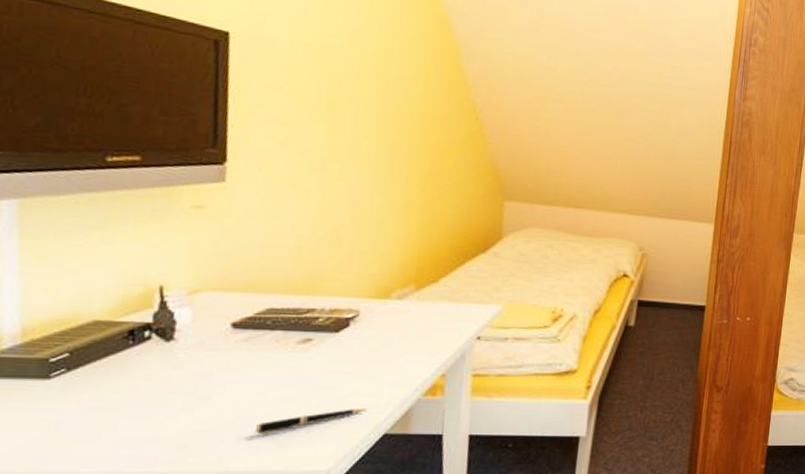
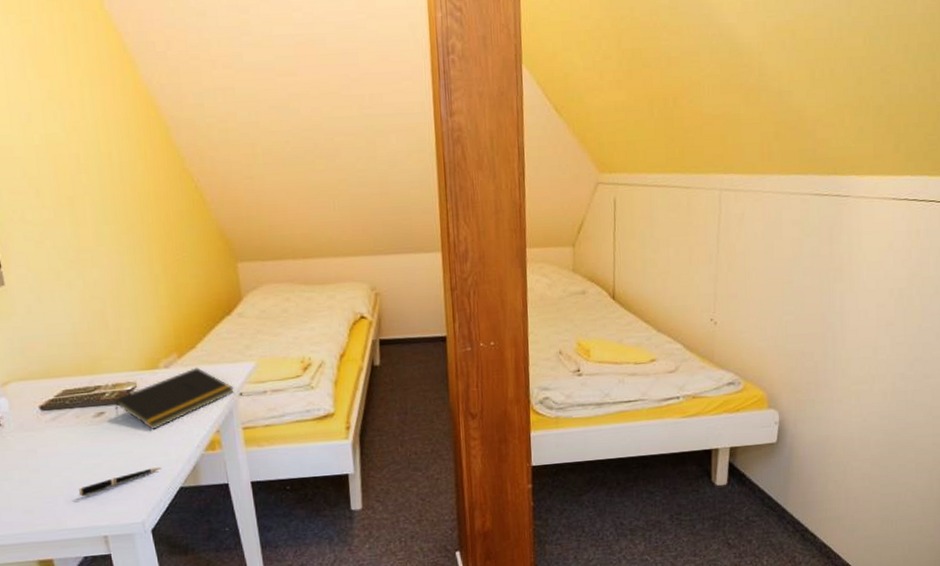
notepad: none [325,303,472,365] -> present [114,367,234,429]

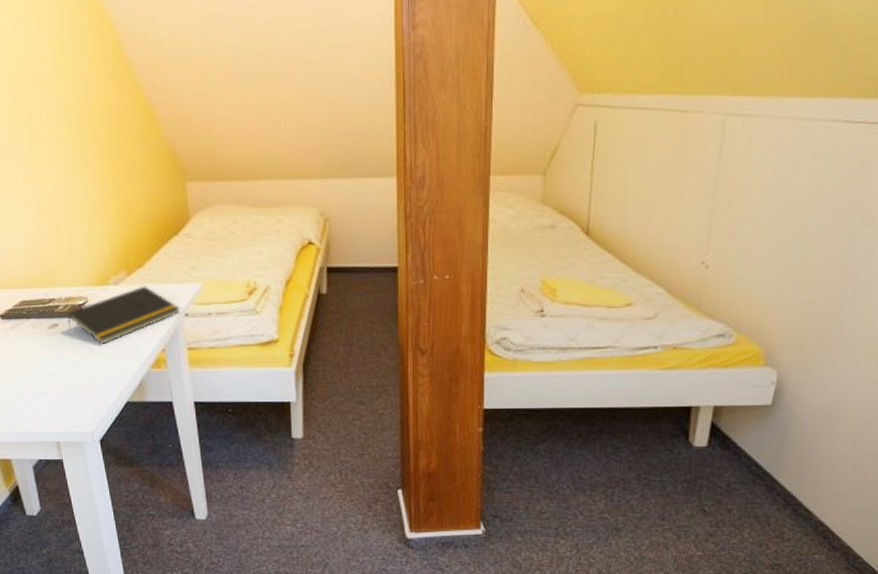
pen: present [79,467,161,497] -> none [34,381,109,403]

